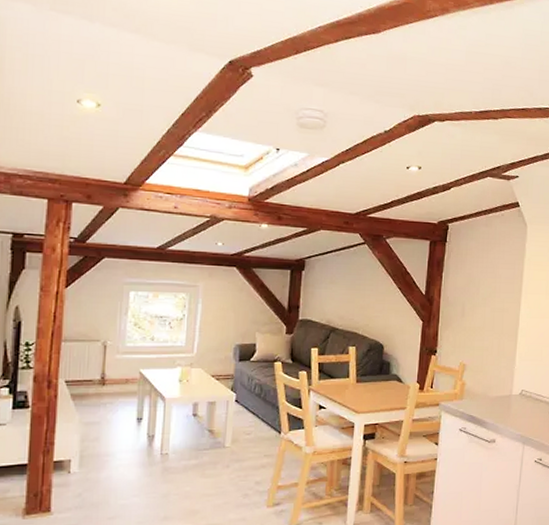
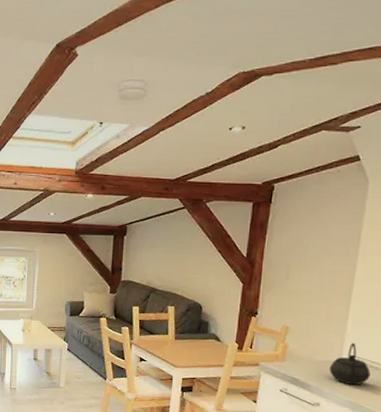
kettle: none [502,377,537,419] -> present [329,342,371,386]

